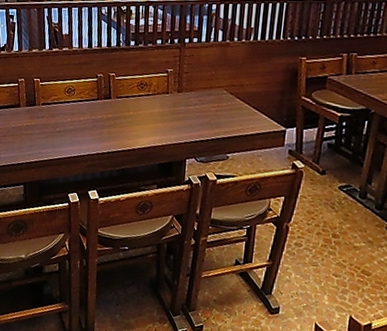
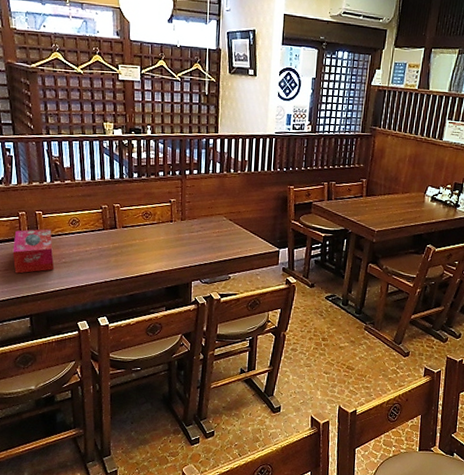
tissue box: none [11,96,49,141] -> present [12,228,55,274]

